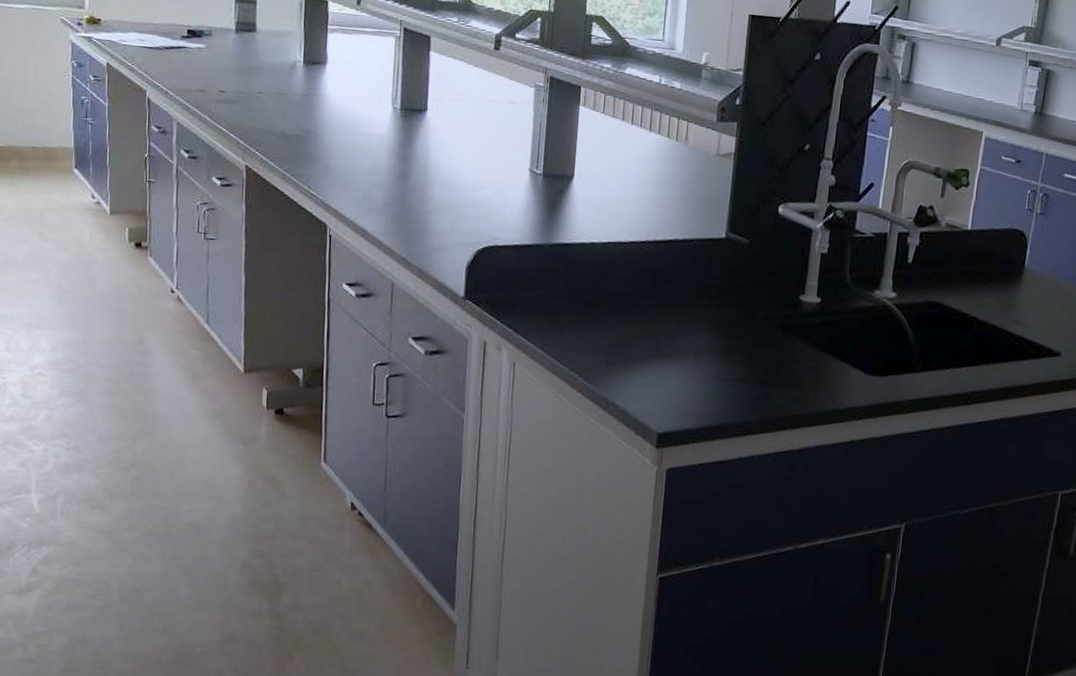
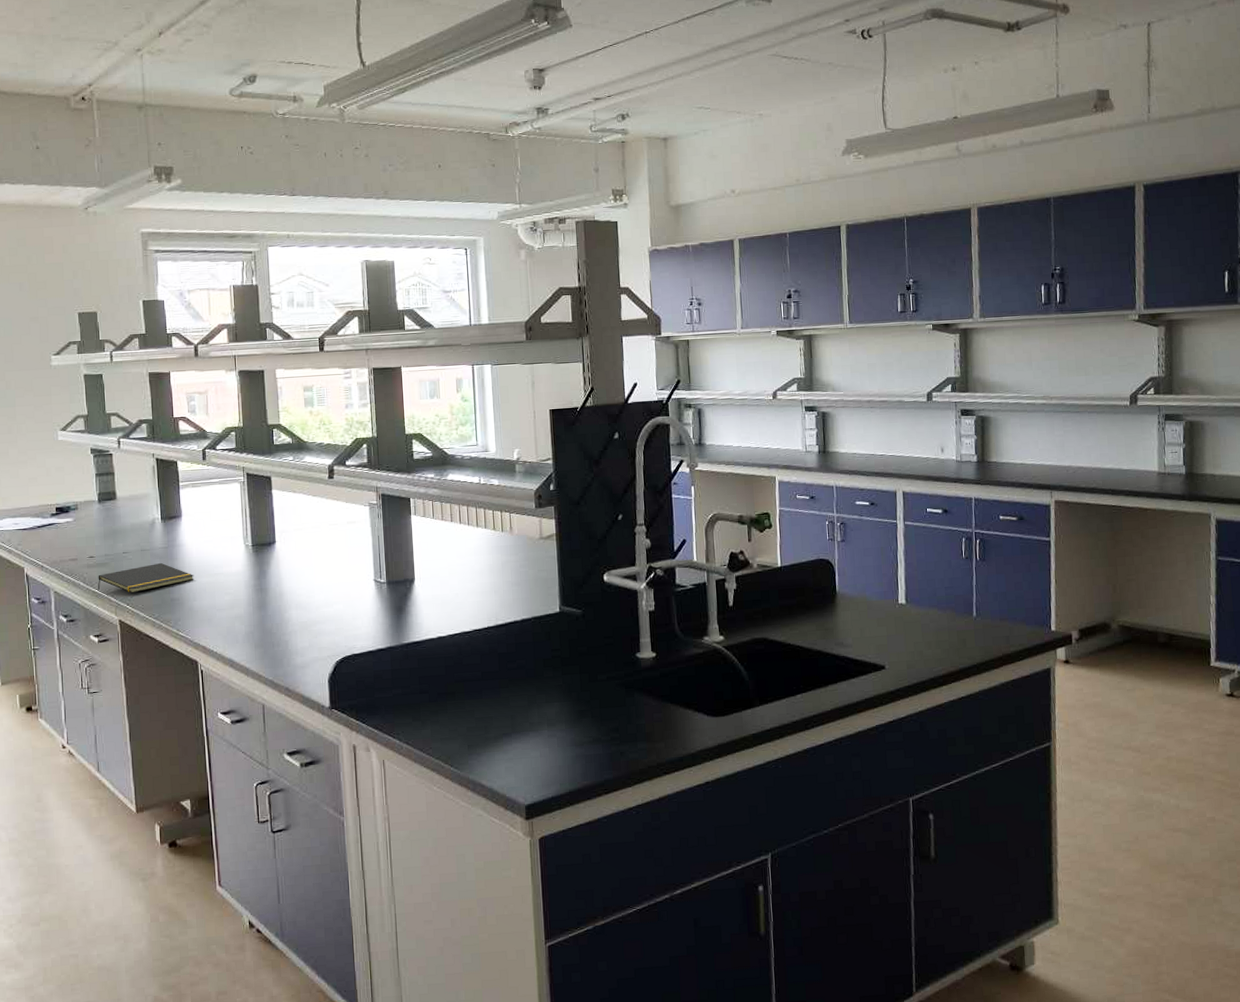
notepad: none [225,110,333,139] -> present [97,562,194,593]

